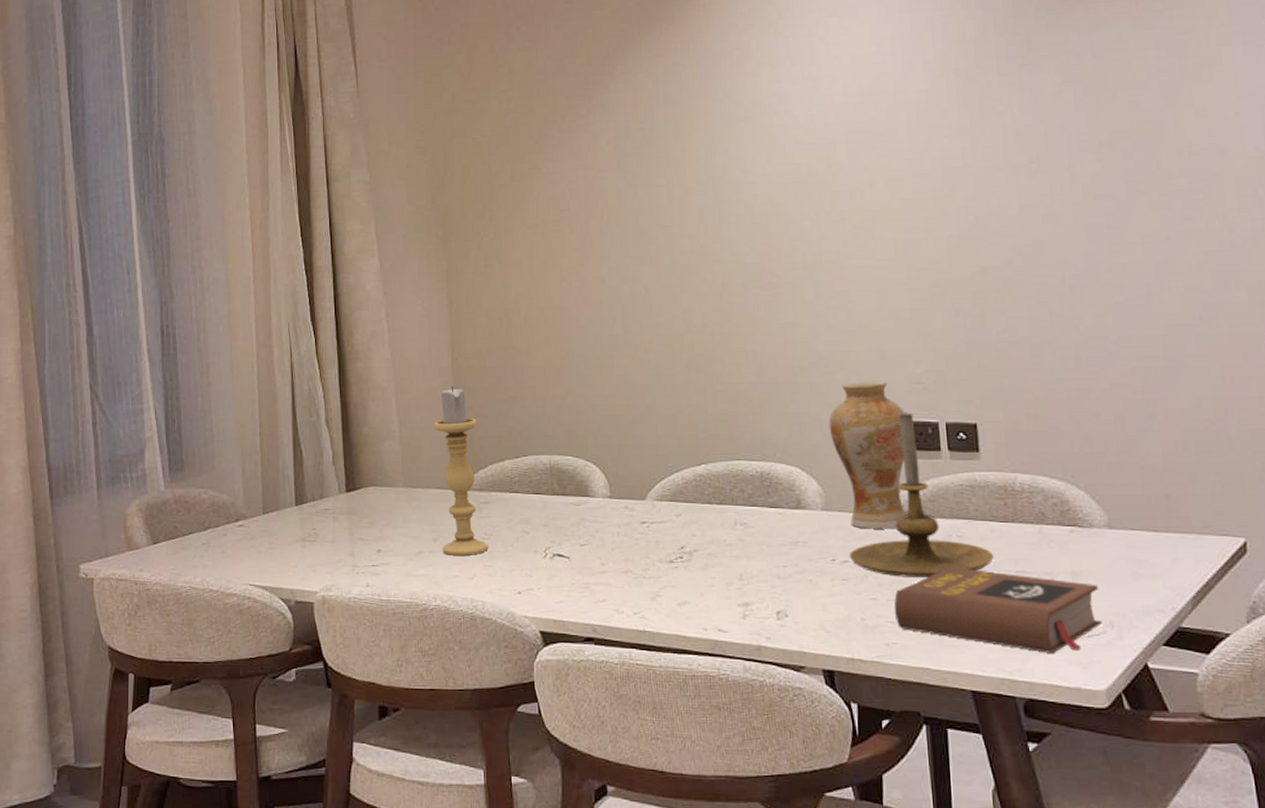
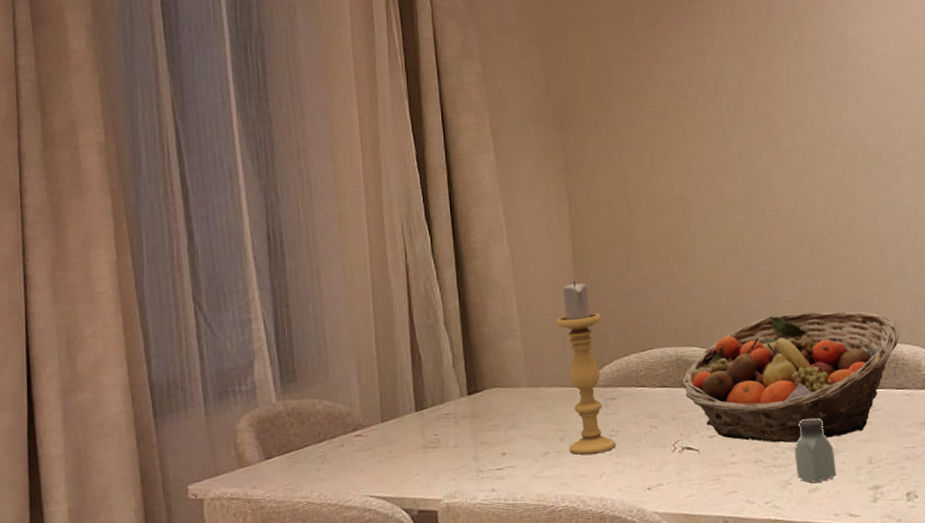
fruit basket: none [554,426,774,555] -> present [681,311,900,443]
saltshaker: none [664,532,707,597] -> present [794,417,837,483]

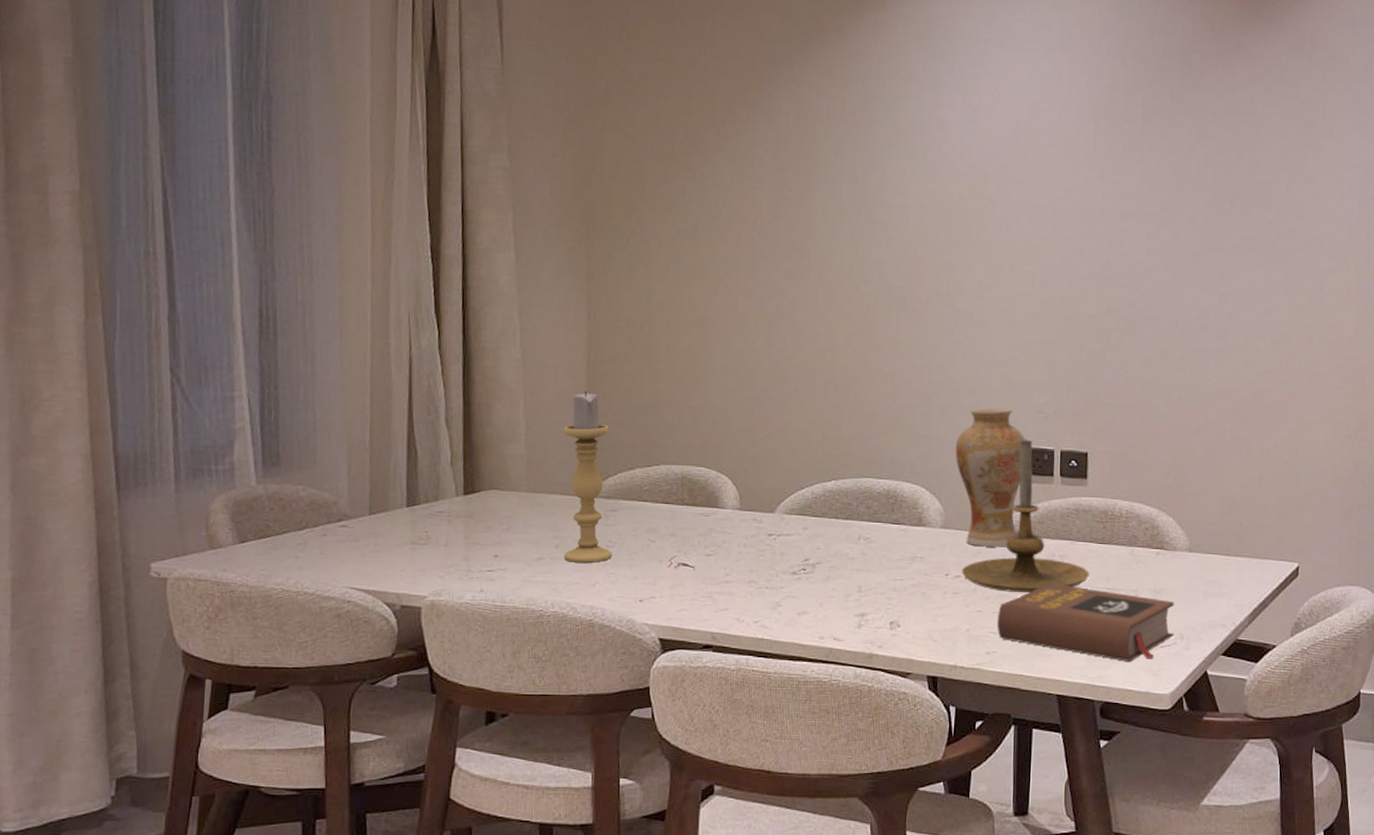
fruit basket: present [681,311,900,443] -> none [684,442,902,567]
saltshaker: present [794,417,837,483] -> none [787,544,827,607]

